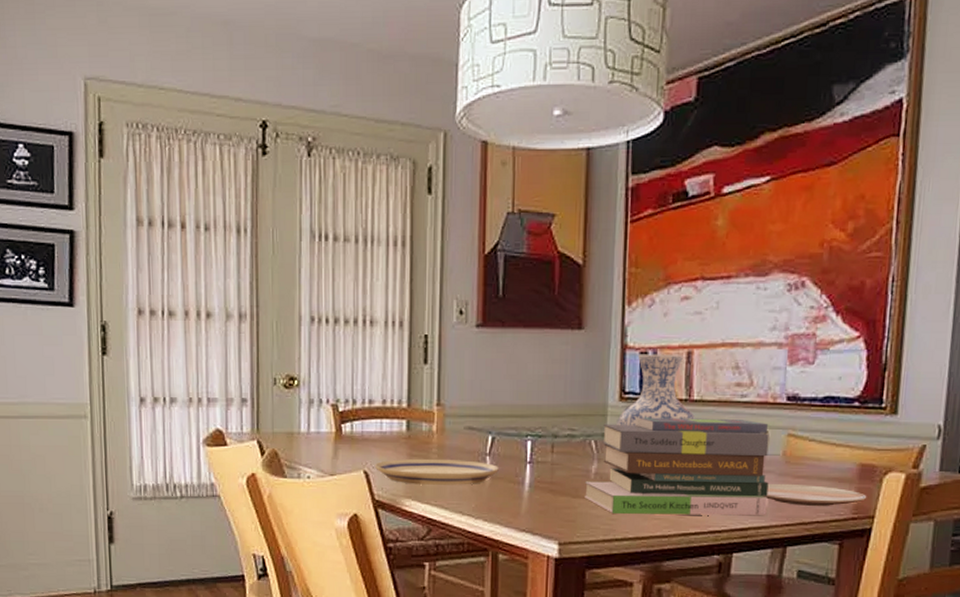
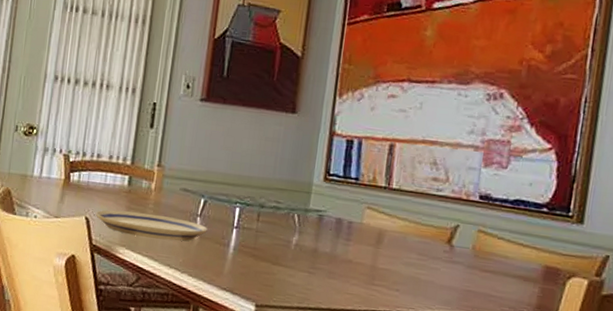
books: present [585,417,769,516] -> none [284,198,461,304]
vase: present [615,354,696,425] -> none [318,141,393,206]
plate: present [762,483,867,506] -> none [450,273,550,303]

